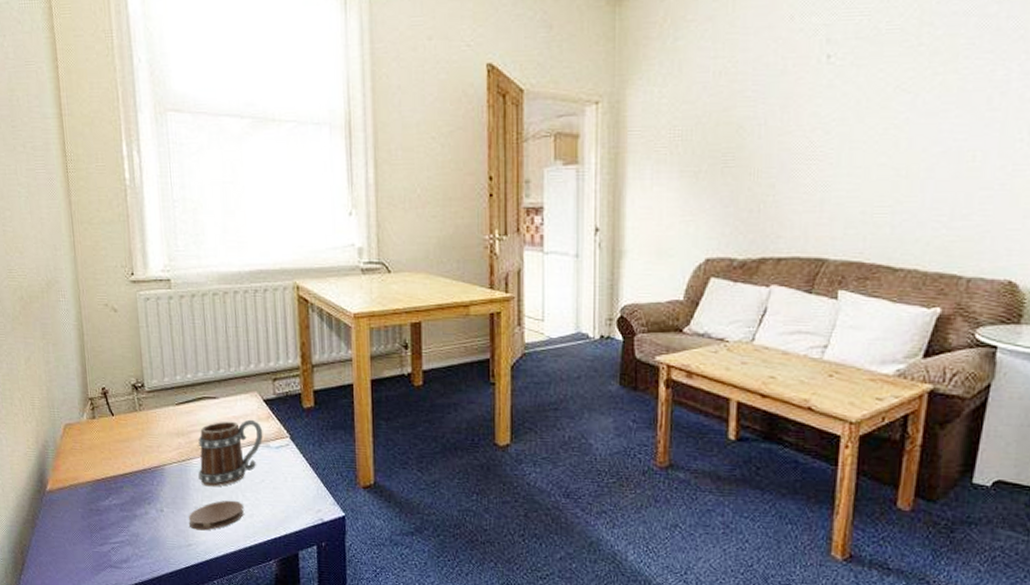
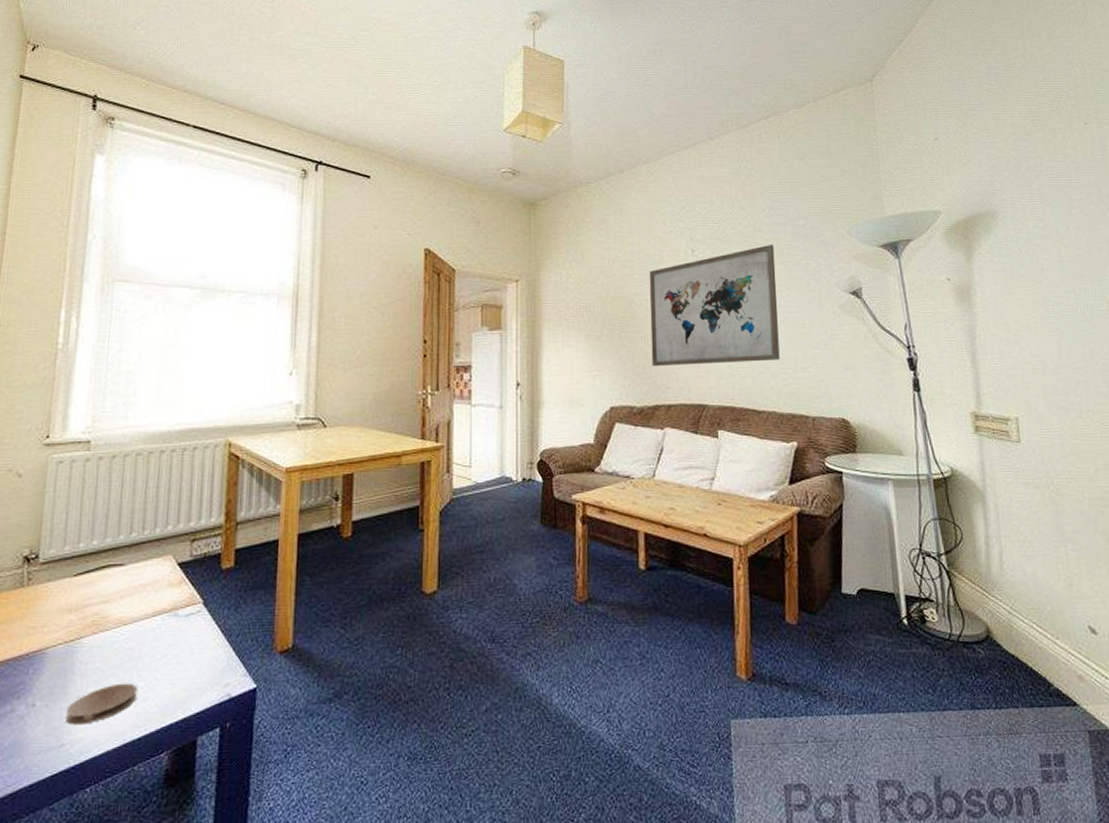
mug: present [198,419,263,487] -> none [87,586,173,669]
wall art: none [761,43,947,211] -> present [649,244,780,367]

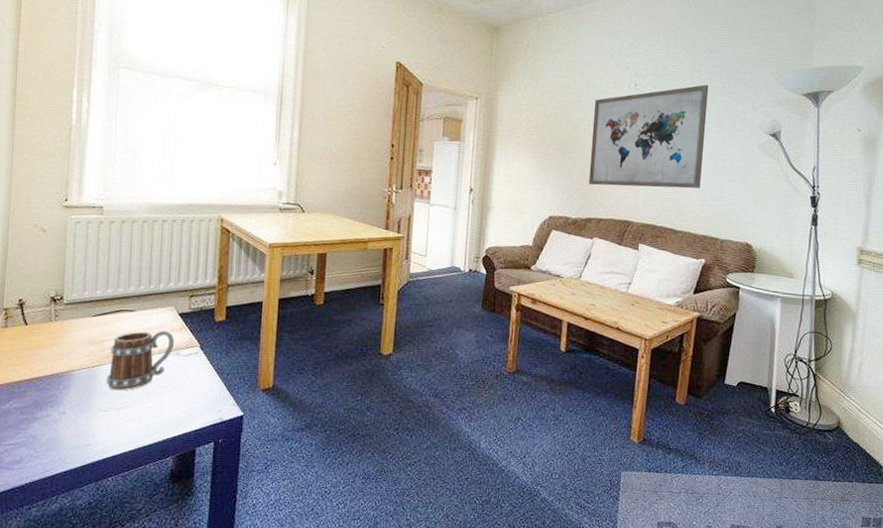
coaster: present [65,683,137,725] -> none [90,402,147,431]
mug: none [87,586,173,669] -> present [106,330,175,391]

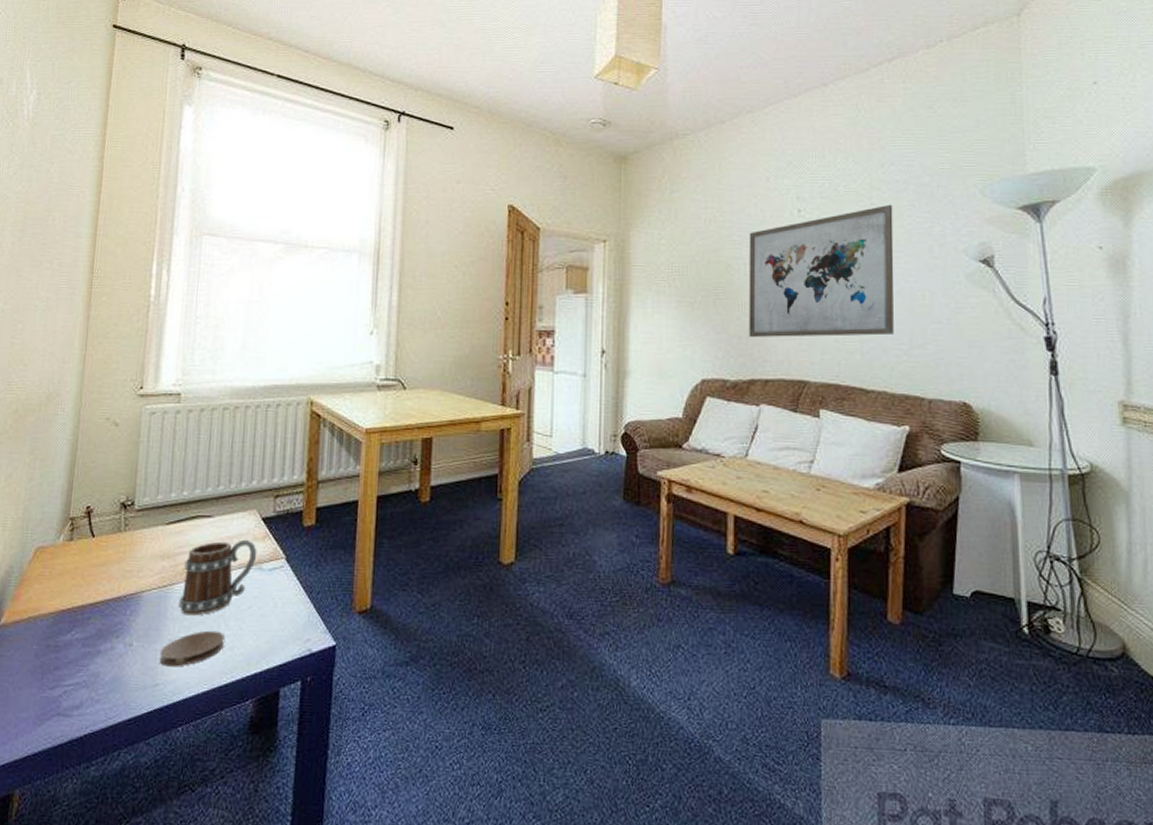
coaster: none [90,402,147,431] -> present [159,630,225,667]

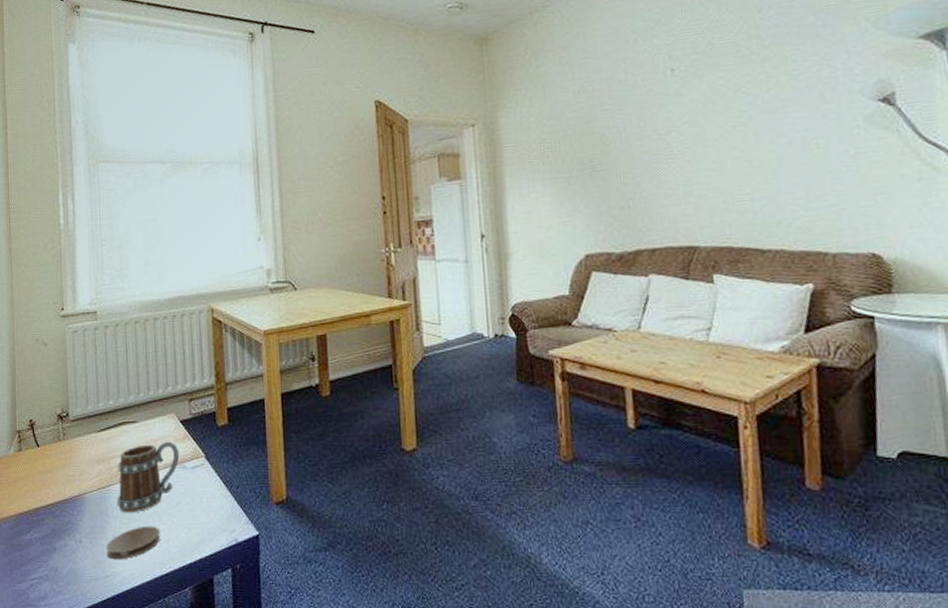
wall art: present [749,204,894,338] -> none [621,51,788,208]

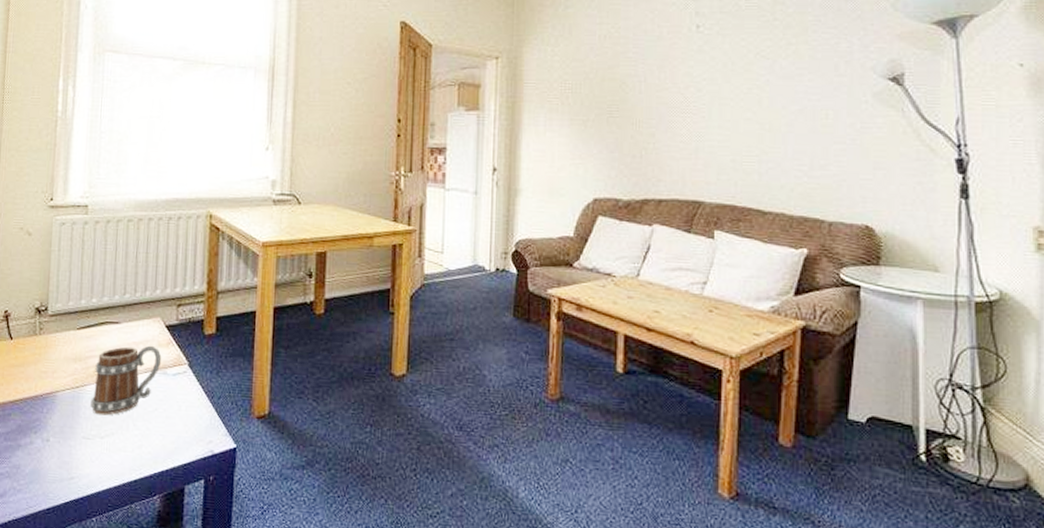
coaster: present [106,526,160,560] -> none [73,429,133,463]

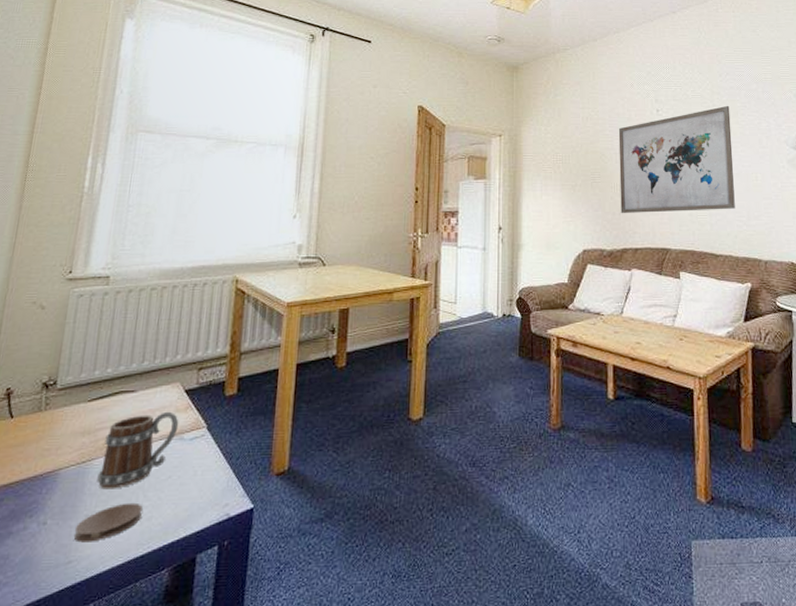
coaster: none [73,429,133,463] -> present [73,502,143,543]
wall art: none [642,19,797,157] -> present [618,105,735,214]

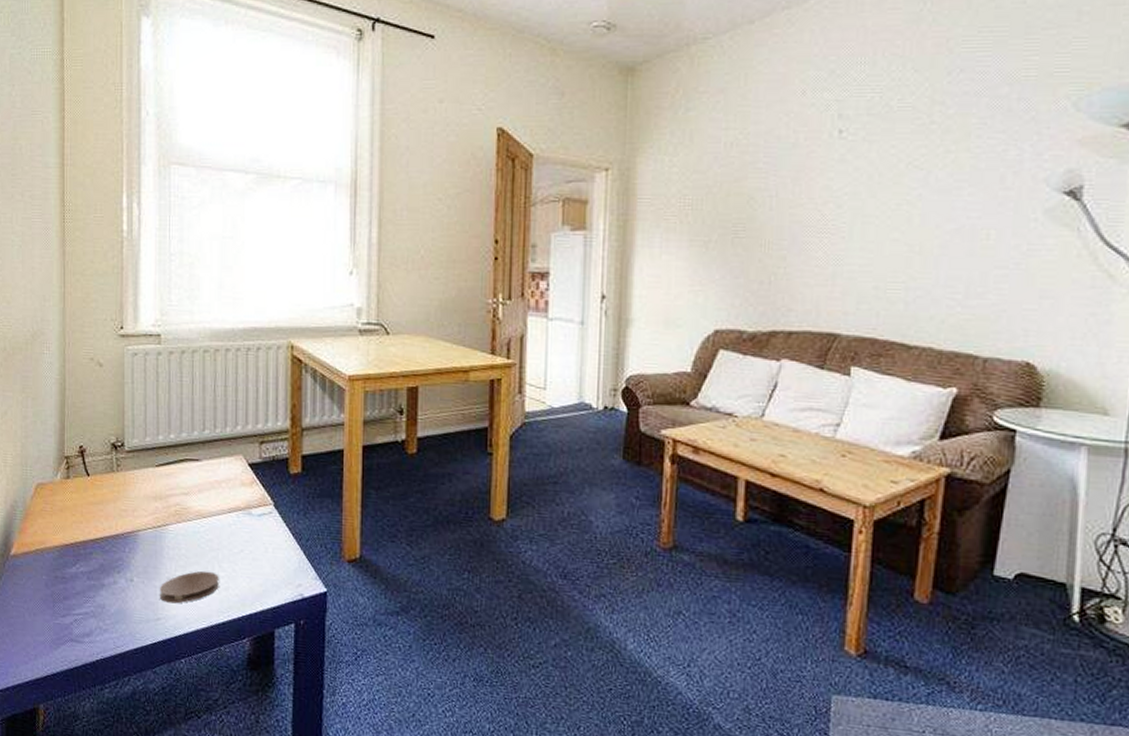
mug: present [97,411,179,490] -> none [174,484,246,556]
wall art: present [618,105,735,214] -> none [771,122,958,284]

